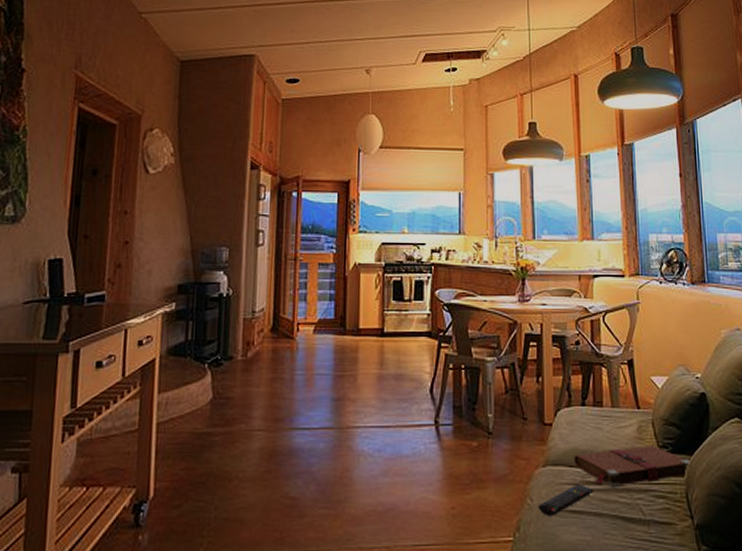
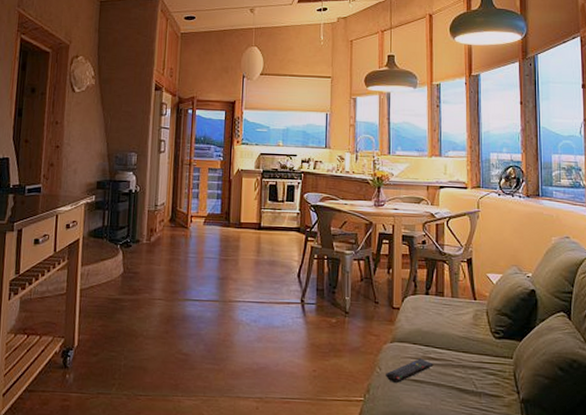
book: present [574,446,691,488] -> none [417,331,519,364]

